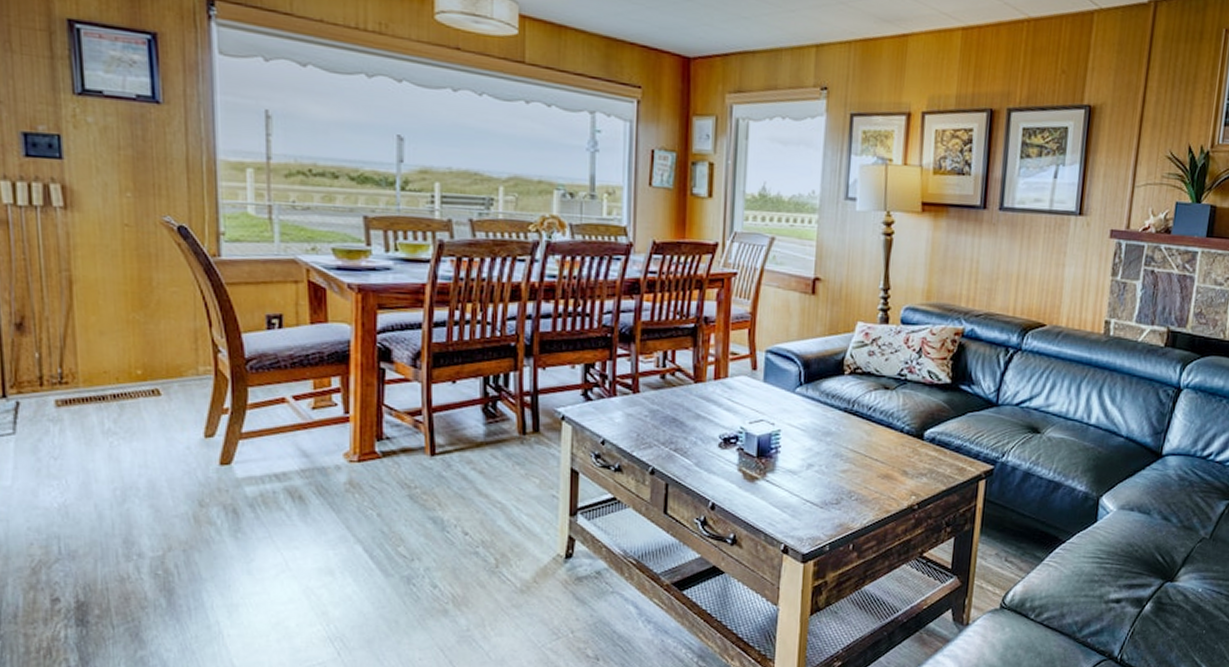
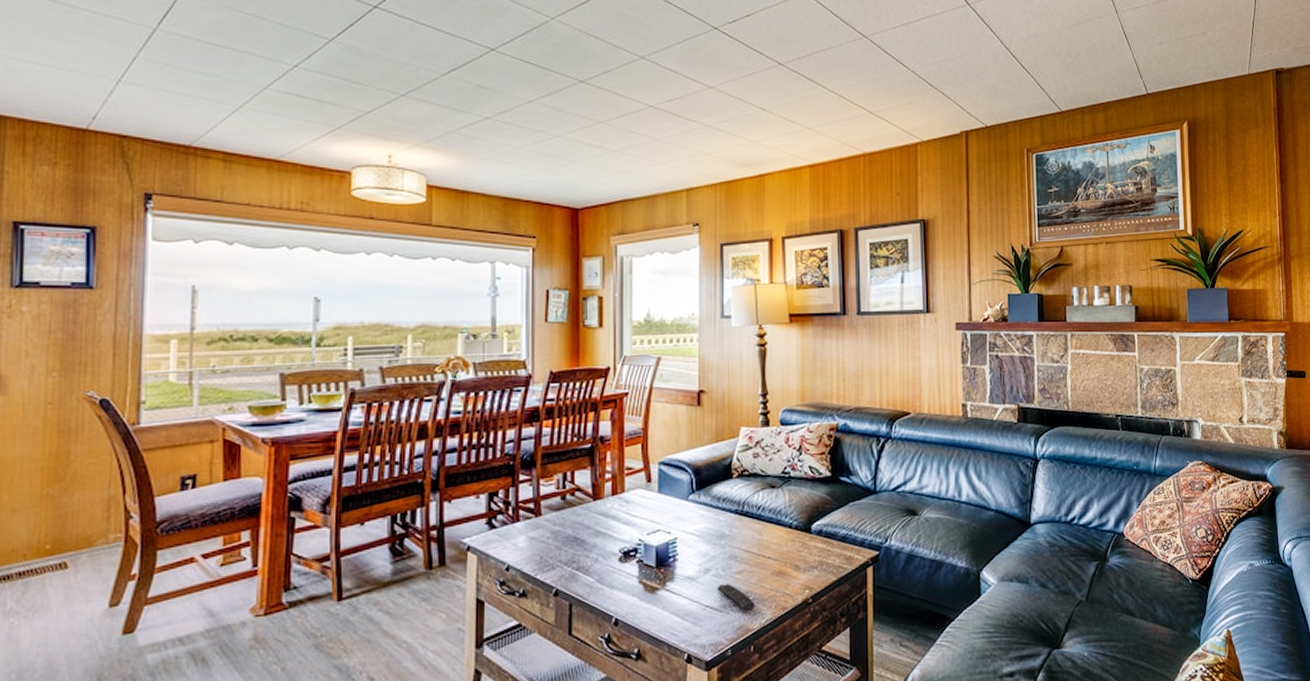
remote control: none [820,481,857,511] -> present [717,584,755,612]

